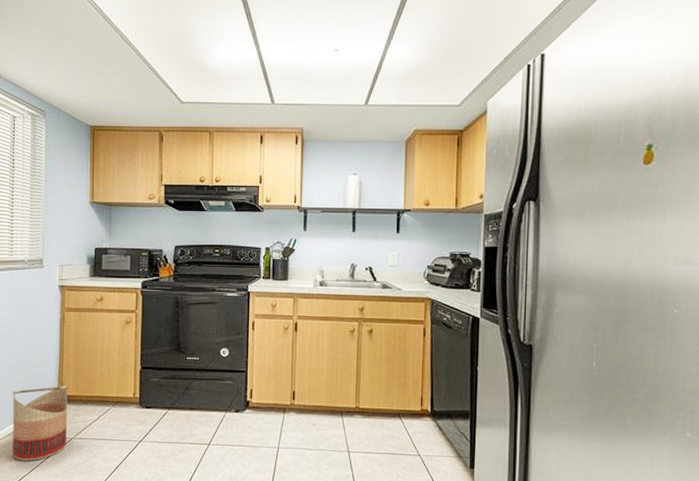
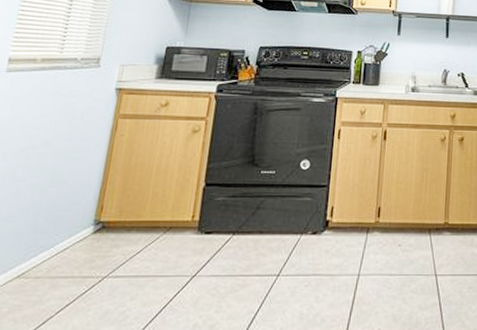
basket: present [12,385,69,461] -> none [17,209,110,312]

